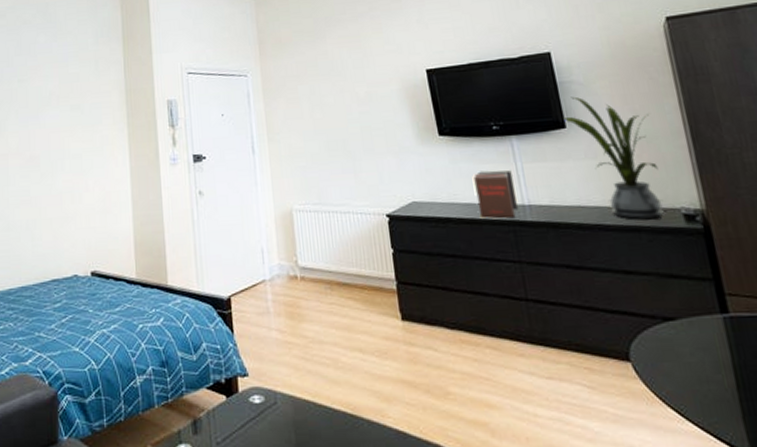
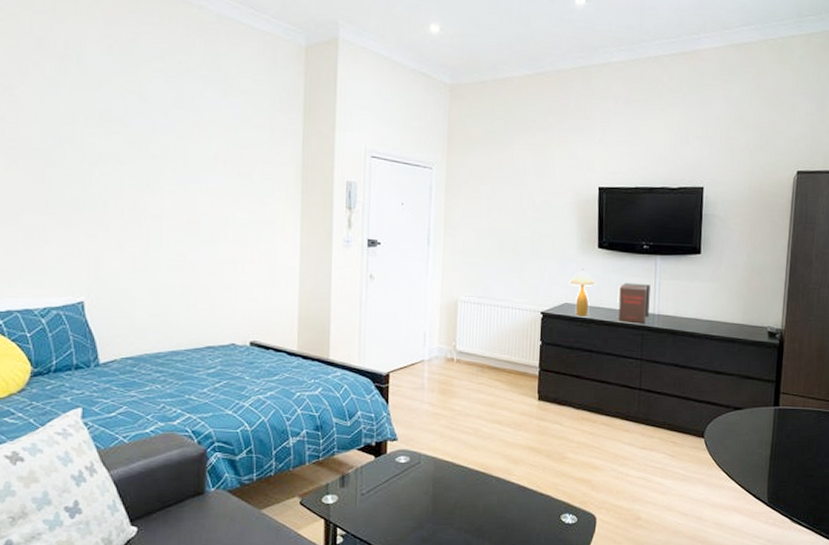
table lamp: none [412,160,444,216] -> present [569,268,596,316]
house plant: present [563,96,664,220] -> none [701,228,764,334]

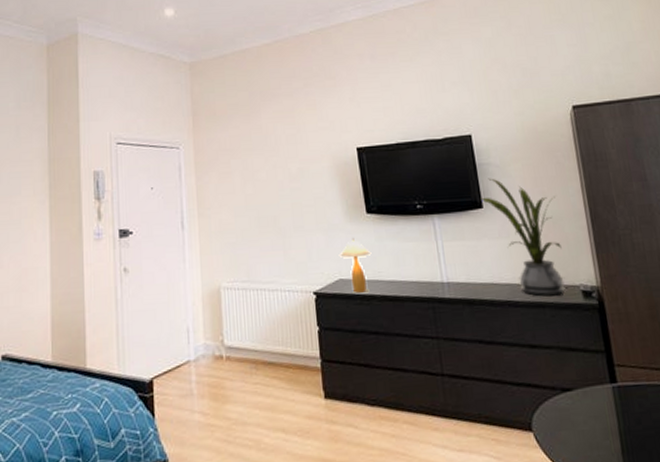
books: present [617,282,651,324] -> none [397,248,437,296]
house plant: none [701,228,764,334] -> present [481,178,566,297]

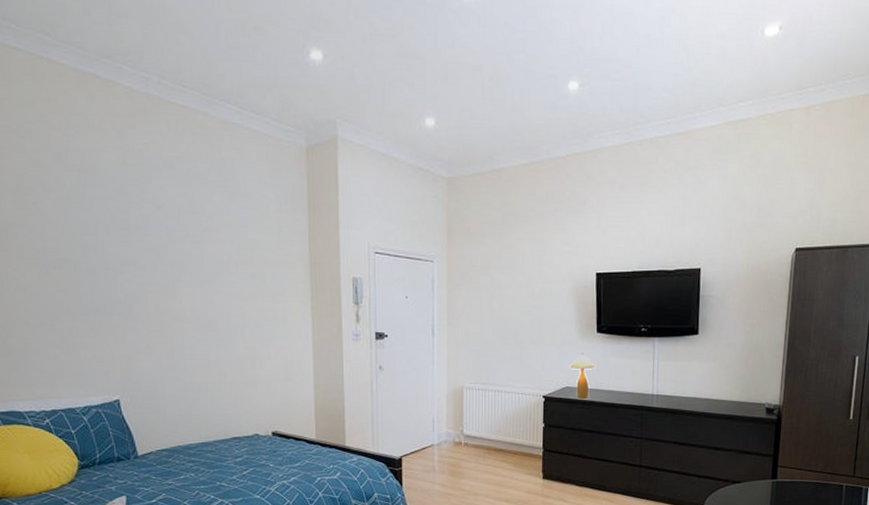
house plant: present [481,178,566,297] -> none [698,309,762,411]

